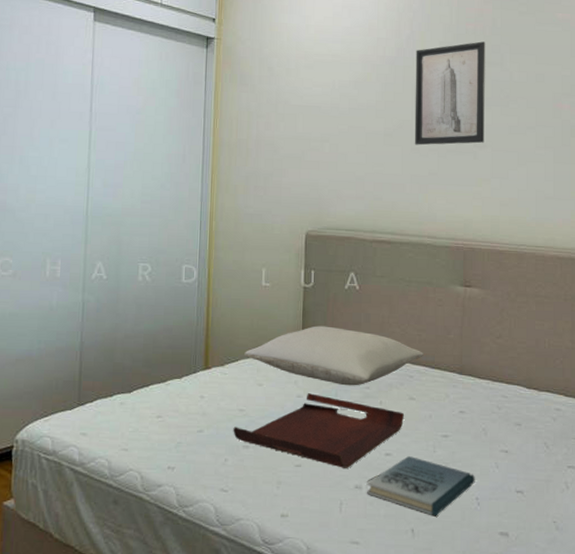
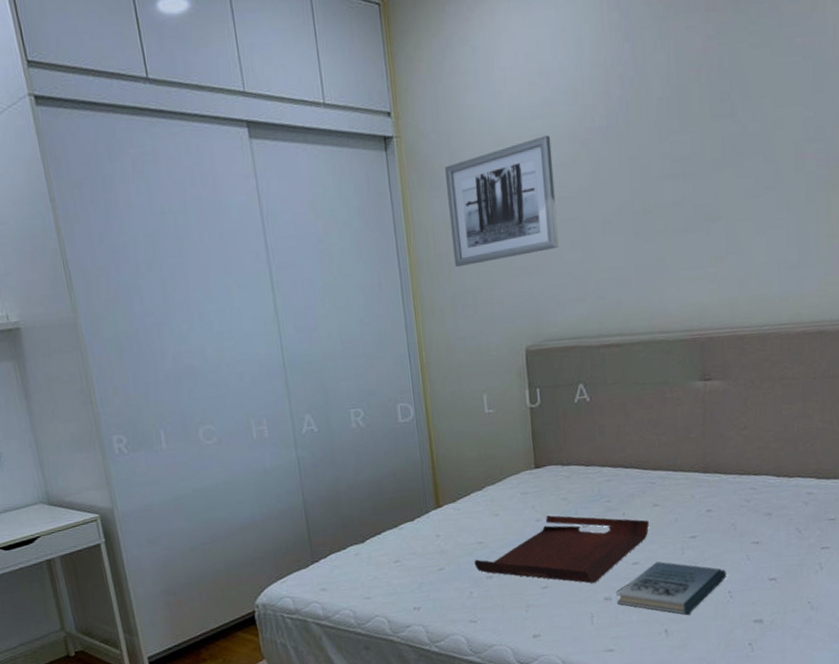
pillow: present [244,325,424,386] -> none [475,444,666,503]
wall art: none [252,56,347,153] -> present [445,135,559,267]
wall art: present [414,41,485,145] -> none [630,89,717,230]

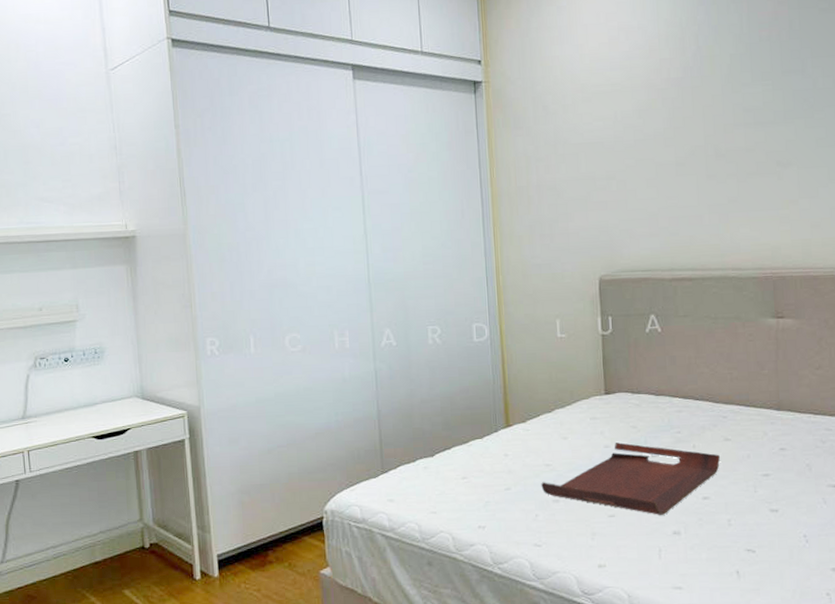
wall art: present [445,135,559,267] -> none [529,84,634,200]
book: present [615,561,727,615] -> none [685,498,802,557]

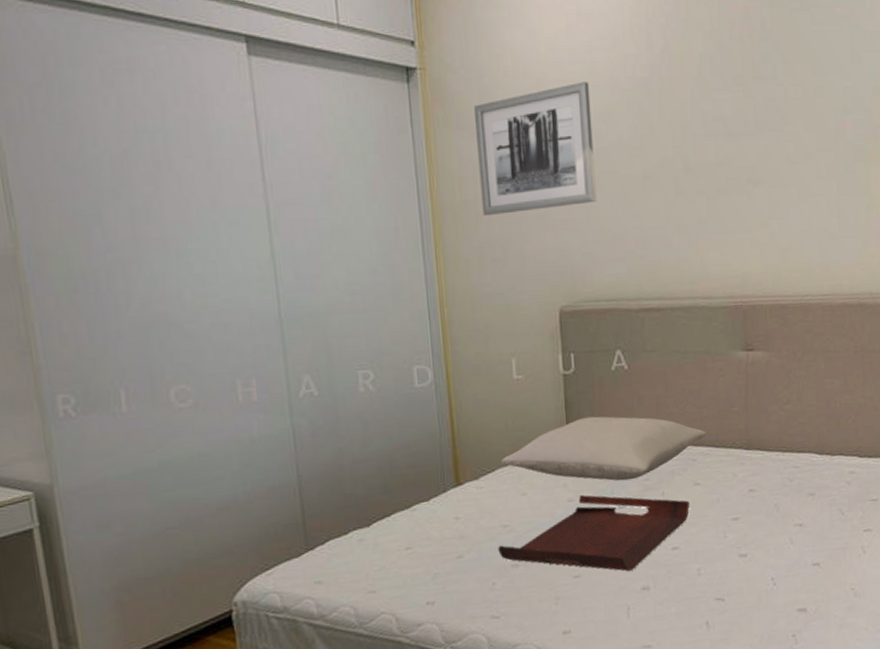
wall art: none [529,84,634,200] -> present [474,81,597,216]
pillow: none [545,372,737,432] -> present [501,416,707,481]

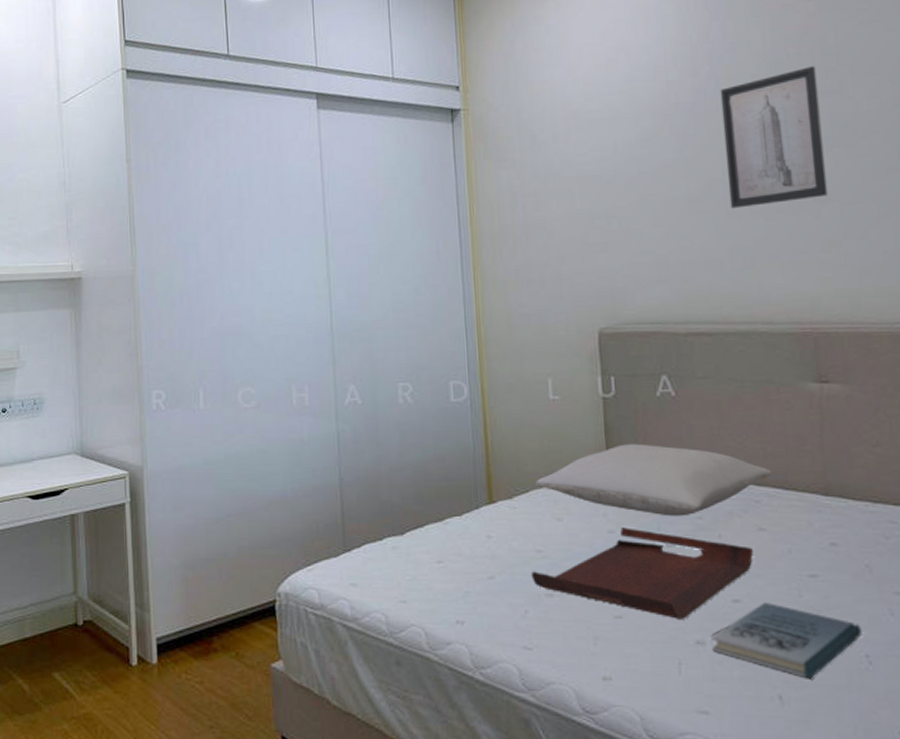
wall art: present [474,81,597,216] -> none [514,110,638,240]
book: none [654,546,770,605] -> present [710,603,862,679]
wall art: none [672,50,760,188] -> present [720,66,828,209]

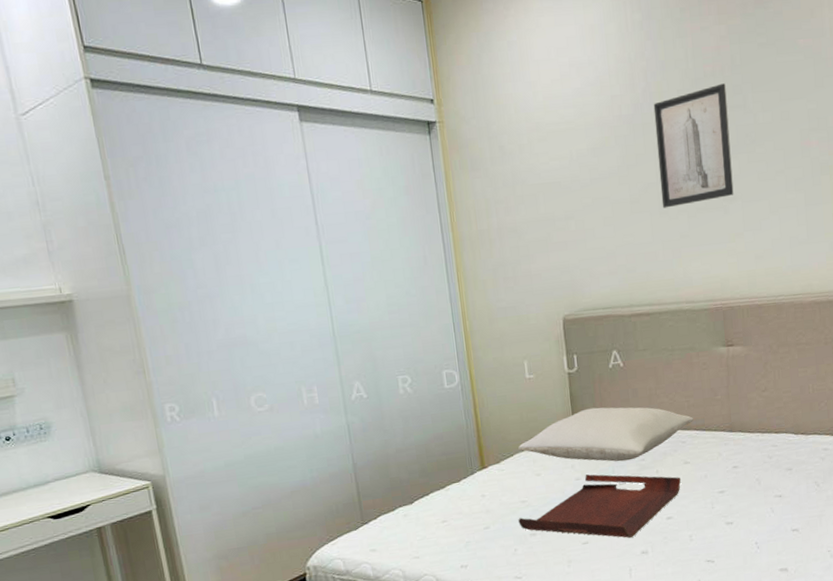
book: present [710,603,862,679] -> none [652,516,753,566]

